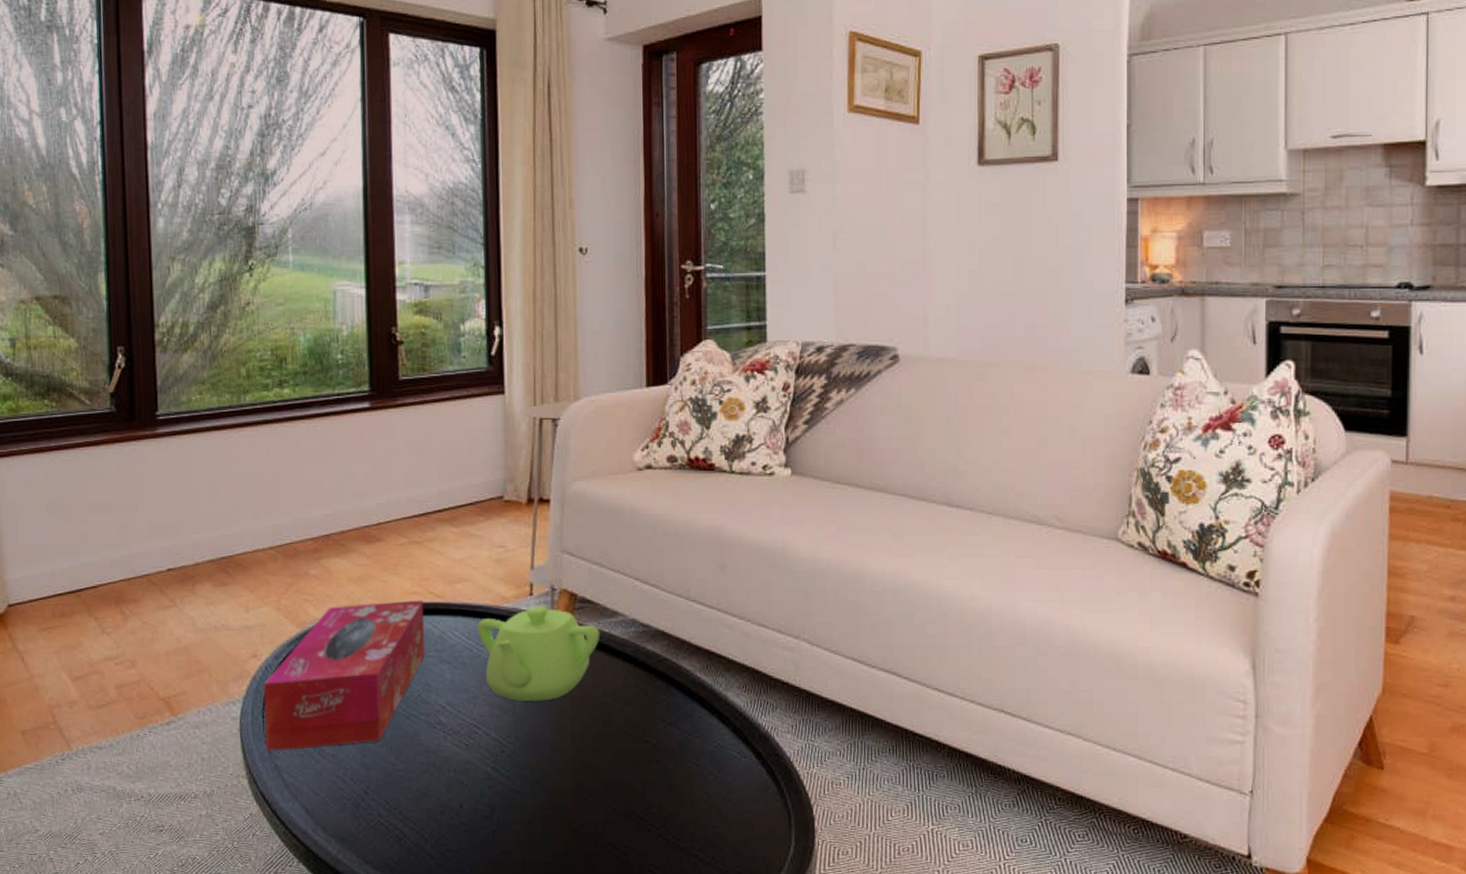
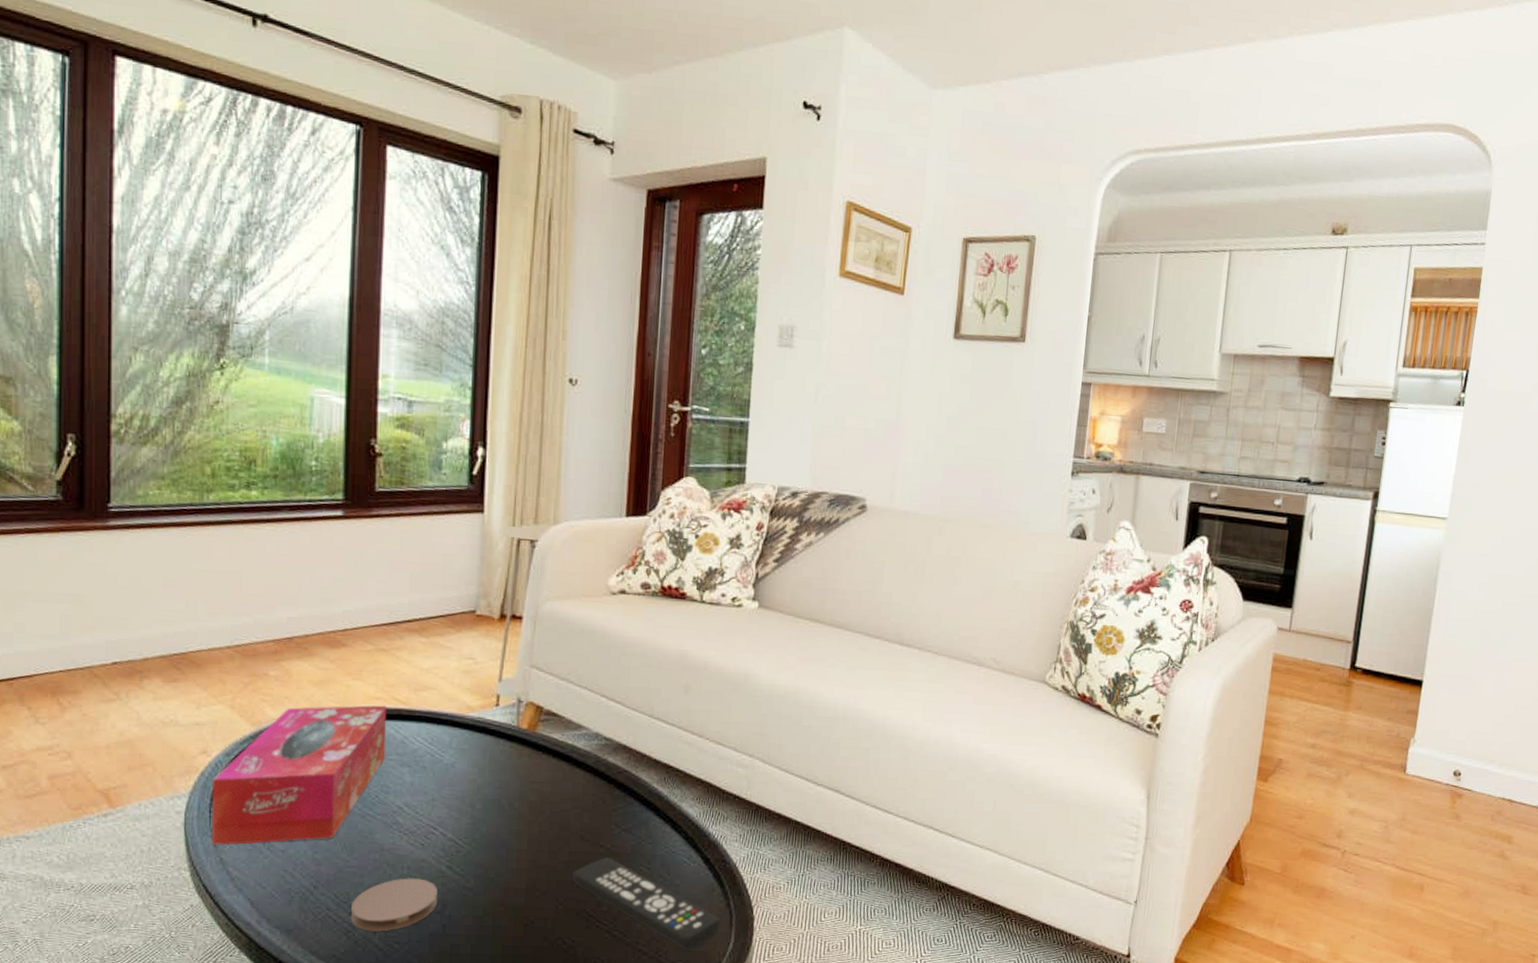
coaster: none [401,781,485,839] -> present [350,878,437,932]
teapot: present [477,606,600,702] -> none [440,716,564,806]
remote control: none [620,754,778,856] -> present [573,857,721,951]

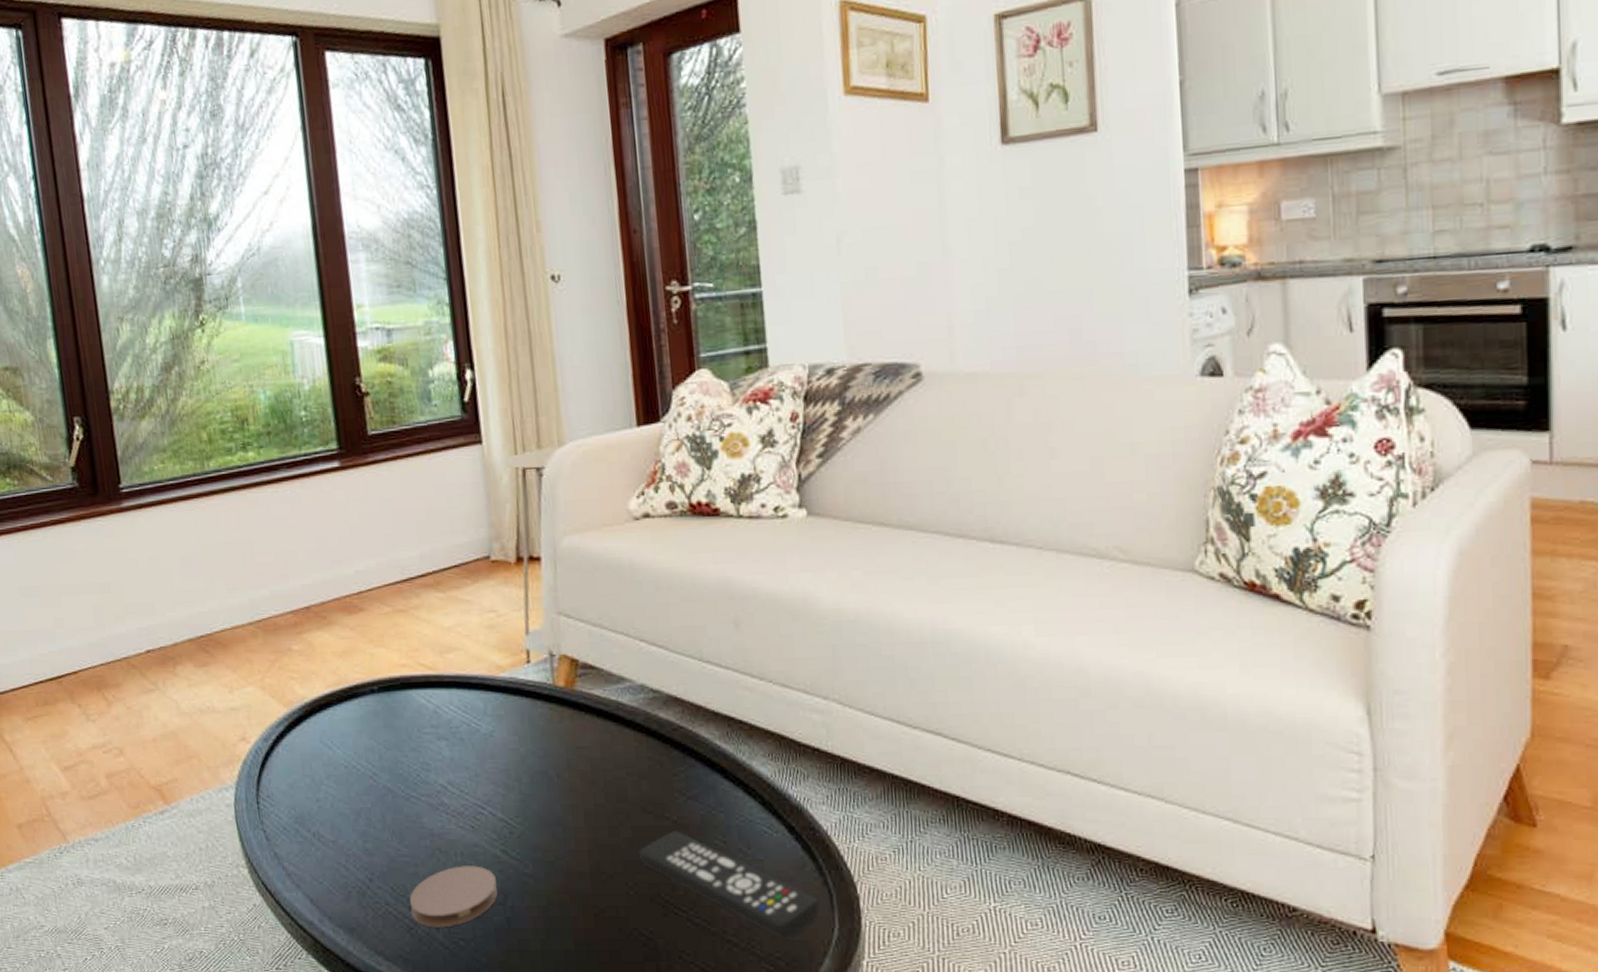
tissue box: present [210,705,387,845] -> none [255,672,421,839]

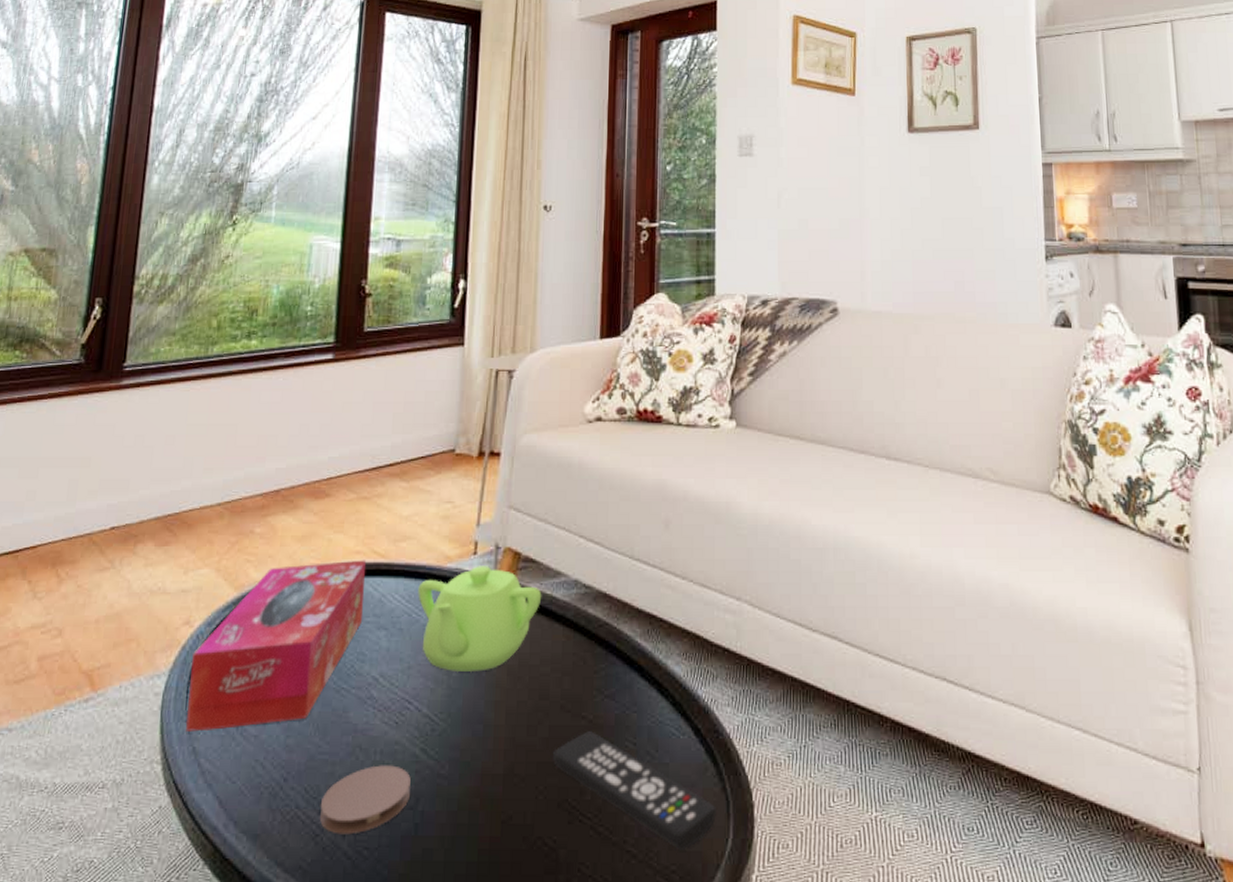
tissue box: none [255,672,421,839] -> present [185,560,366,732]
teapot: none [473,674,607,779] -> present [418,566,542,673]

